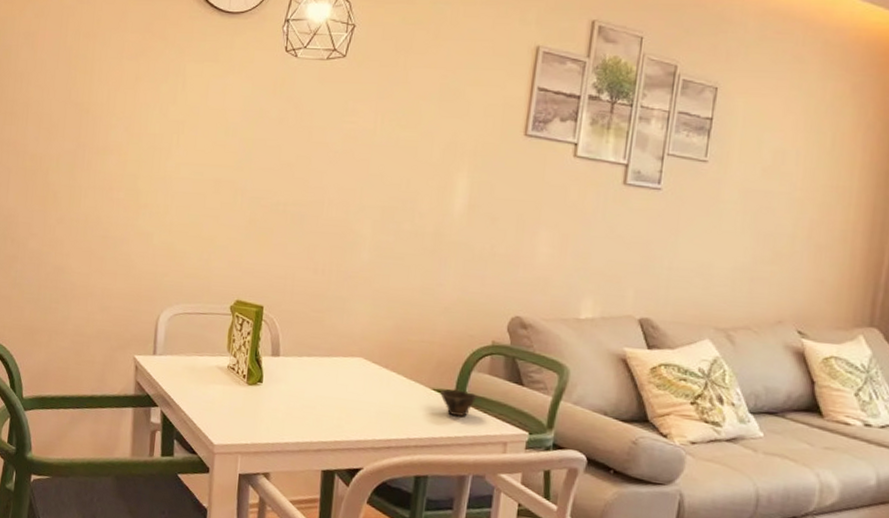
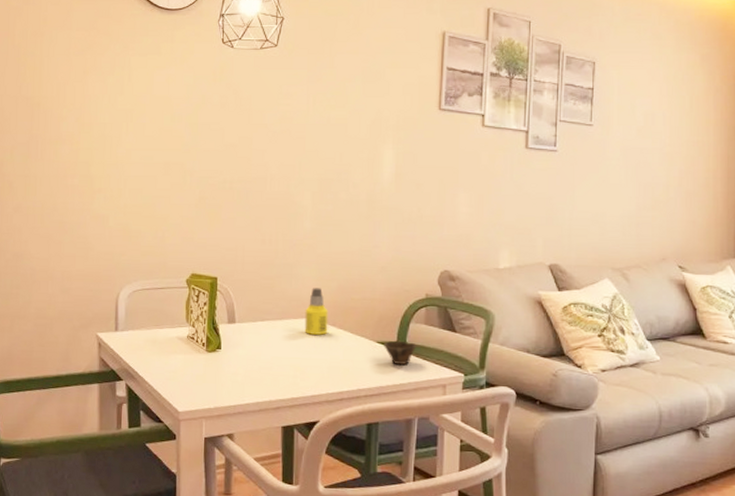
bottle: none [354,325,382,377] -> present [304,288,328,335]

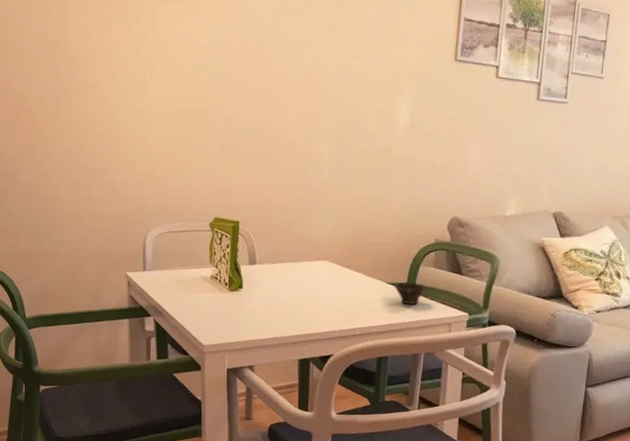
bottle: present [304,288,328,335] -> none [321,232,344,276]

